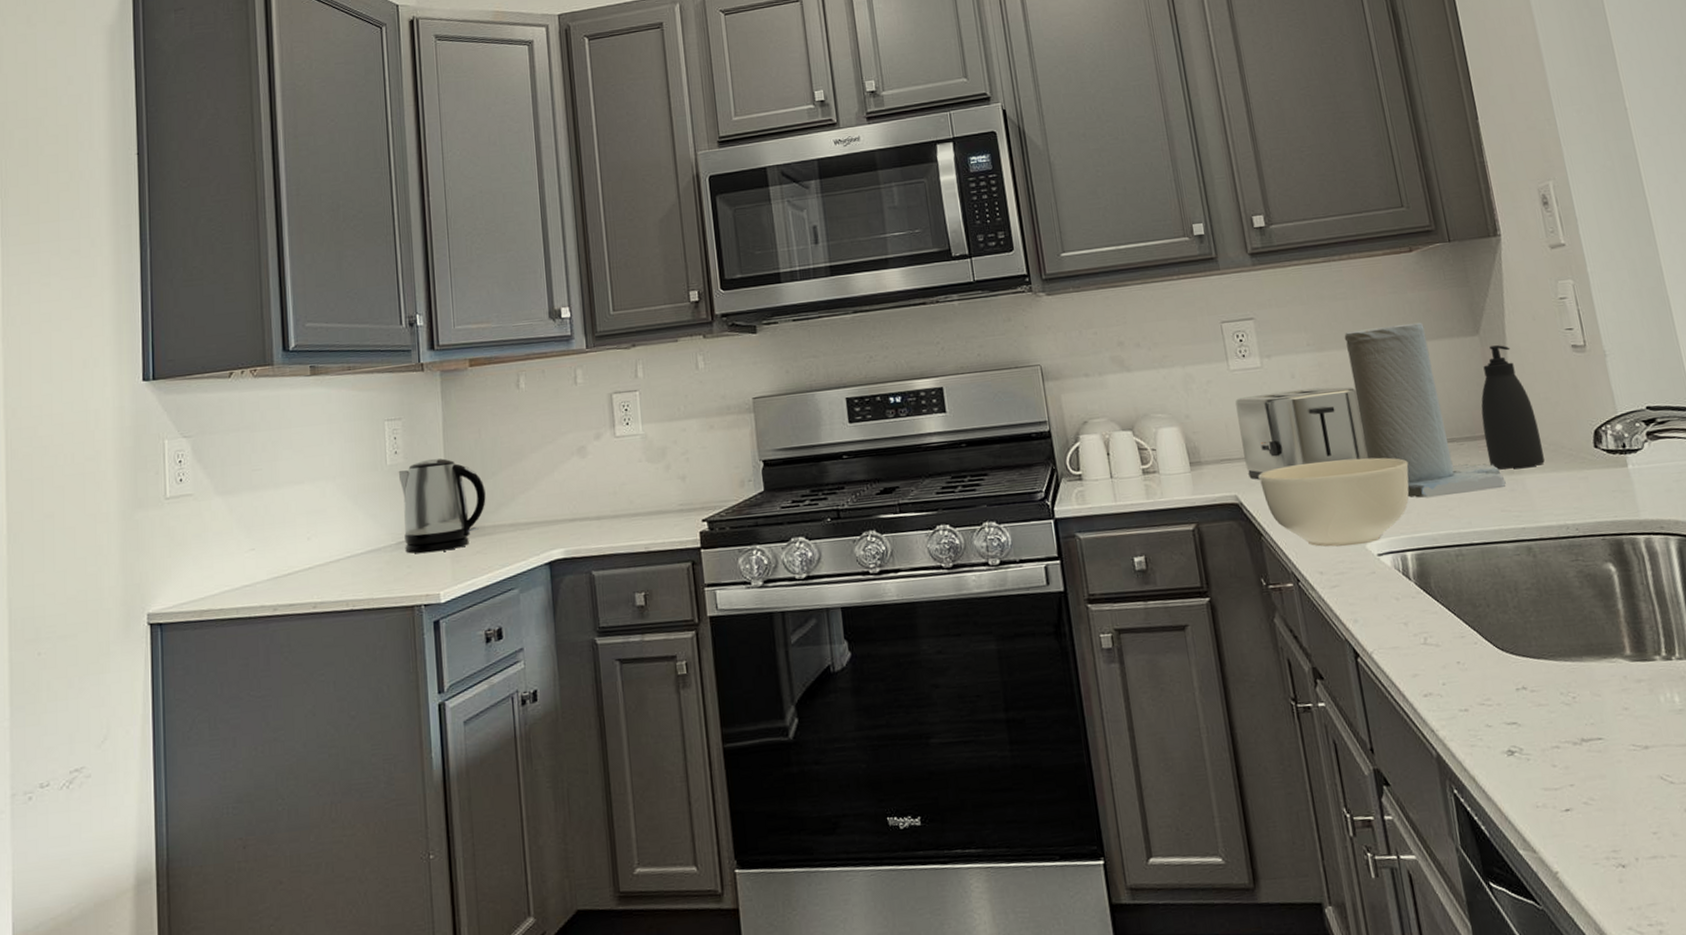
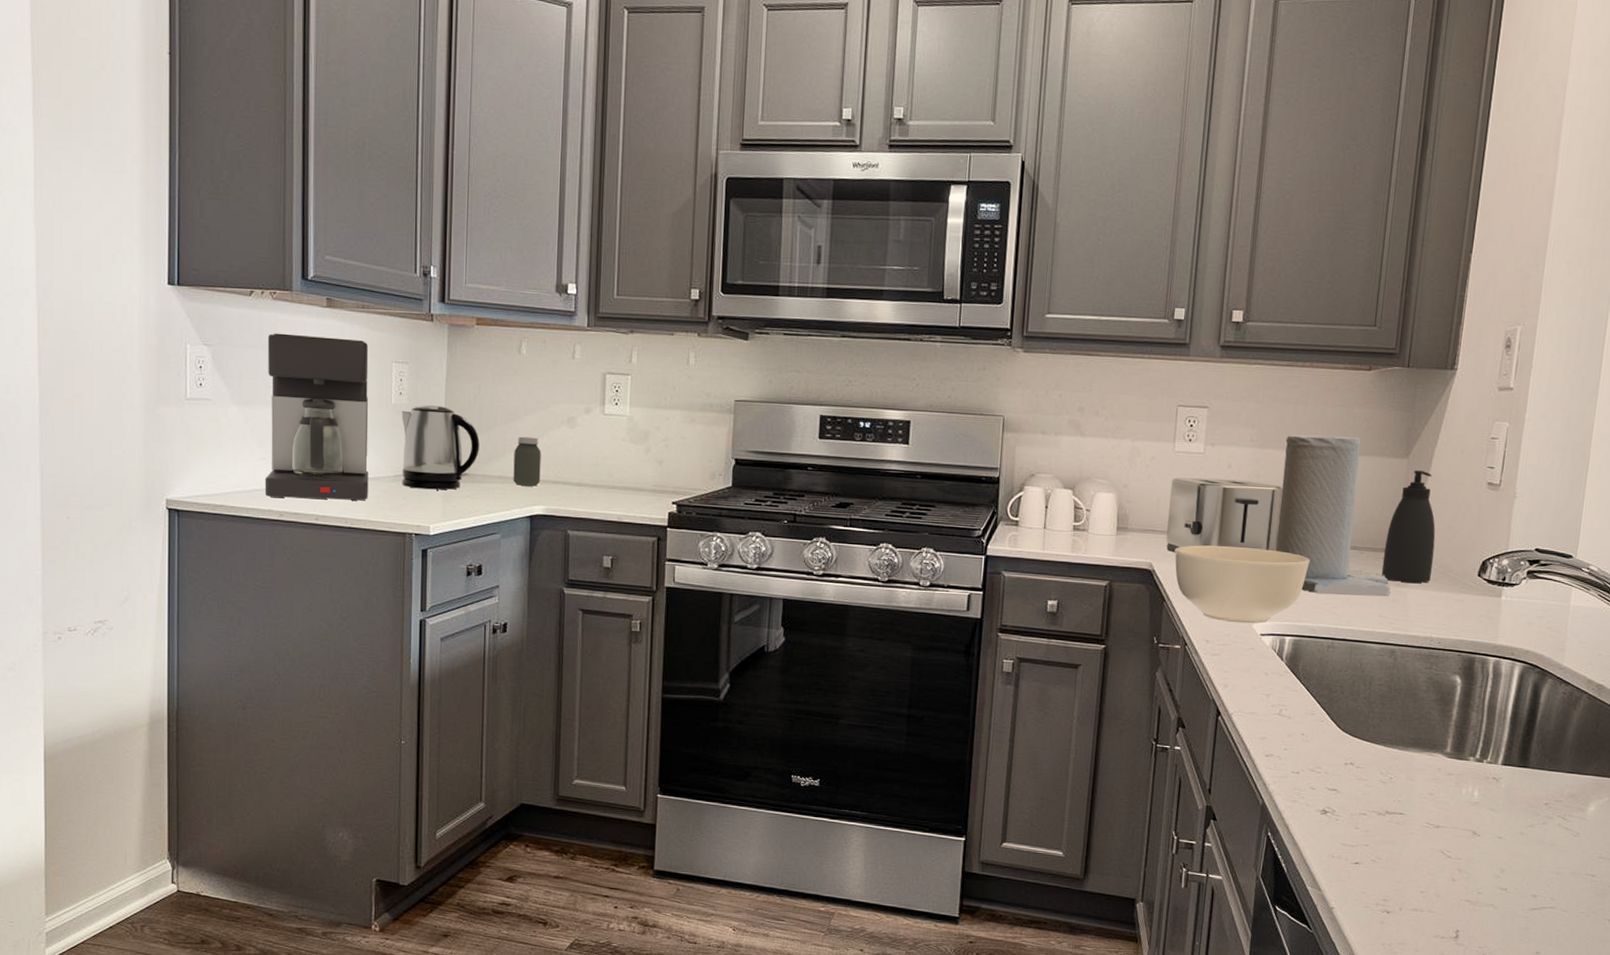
coffee maker: none [251,404,370,591] -> present [264,333,369,501]
jar: none [523,474,556,531] -> present [513,436,541,486]

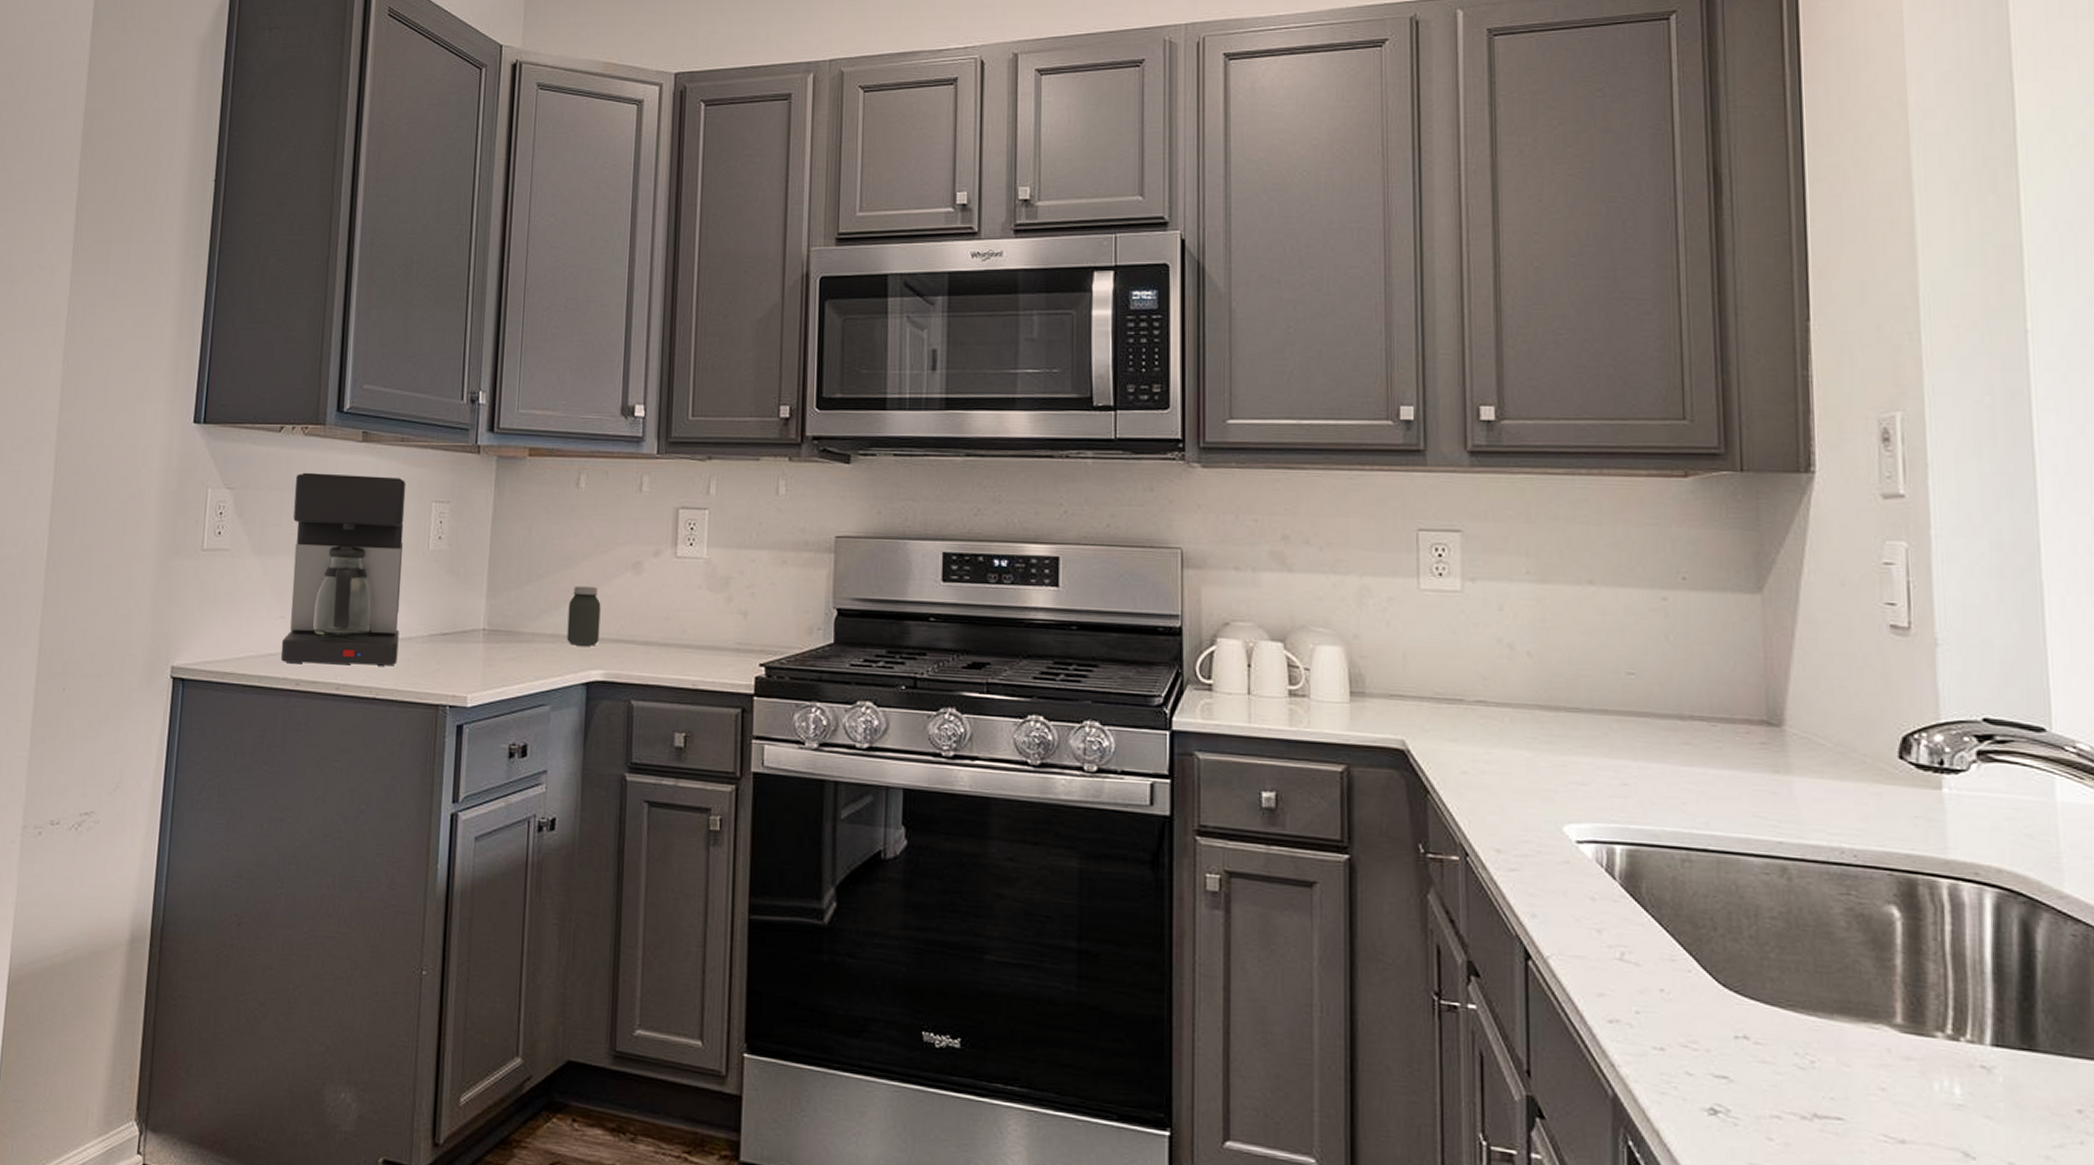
kettle: present [401,404,480,490] -> none [437,550,529,652]
toaster: present [1166,477,1283,553] -> none [1421,624,1584,726]
bowl: present [1174,545,1310,624] -> none [1435,715,1637,826]
paper towel: present [1275,434,1391,597] -> none [1577,564,1766,788]
soap dispenser: present [1381,470,1436,583] -> none [1746,610,1825,768]

